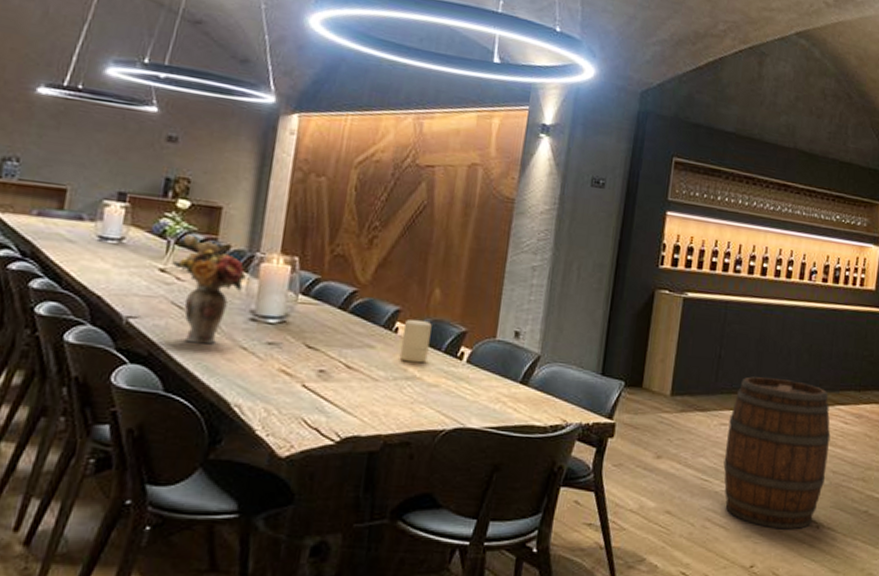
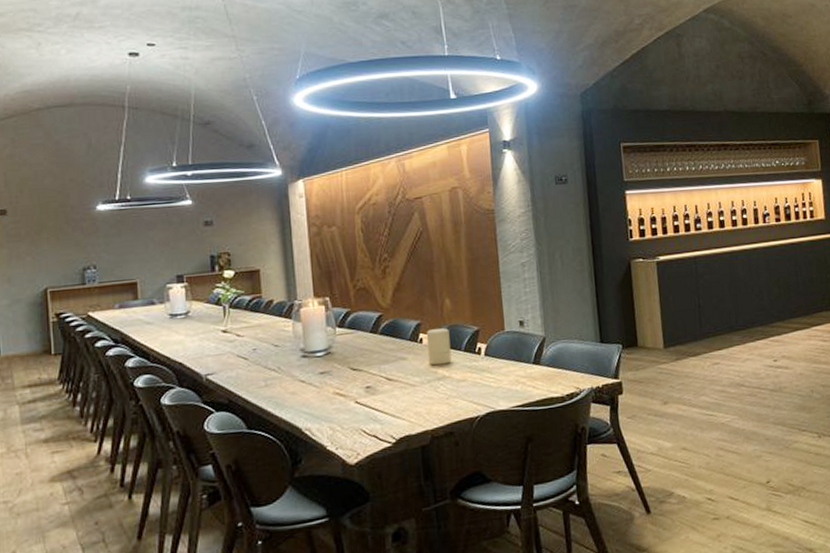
flower arrangement: present [172,234,248,344] -> none [230,297,292,386]
wooden barrel: present [723,376,831,530] -> none [720,313,817,446]

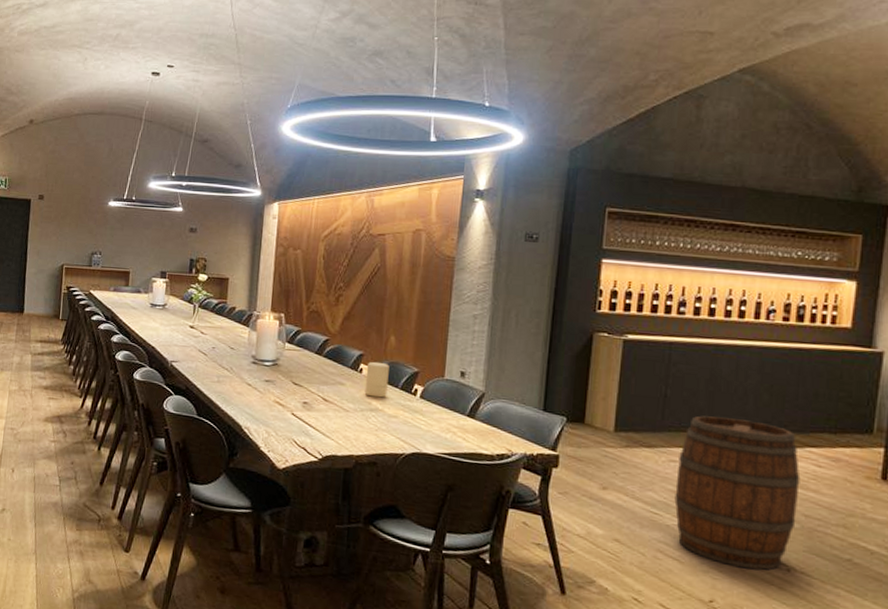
wooden barrel: none [720,313,817,446] -> present [674,415,801,570]

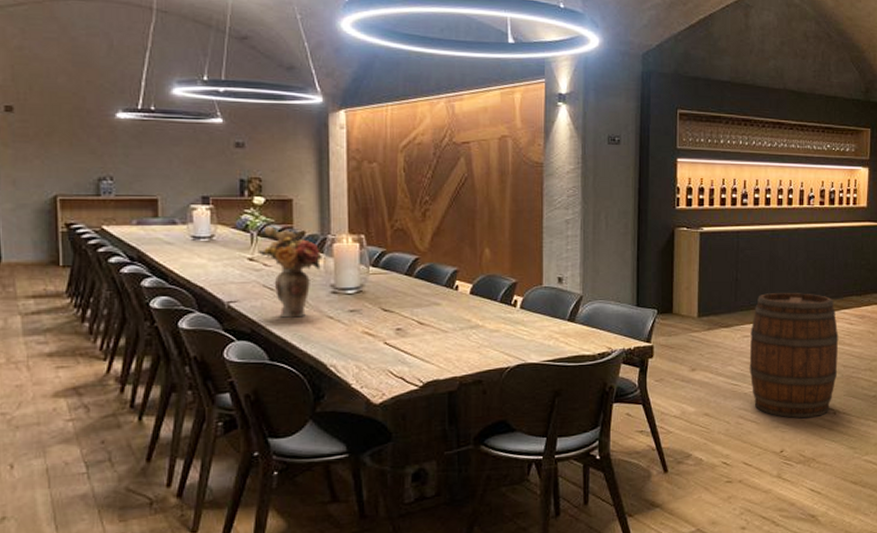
flower arrangement: none [197,299,249,381] -> present [258,226,324,318]
candle: present [364,361,389,398] -> none [462,276,486,314]

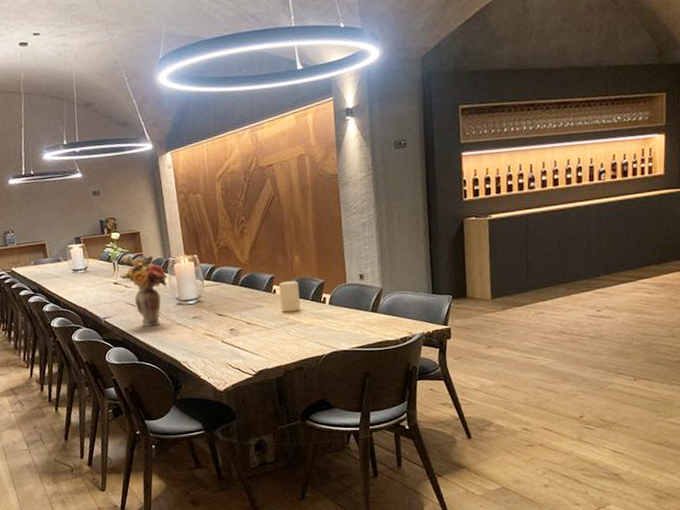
candle: none [462,276,486,314] -> present [278,280,301,312]
wooden barrel: present [749,293,839,419] -> none [544,267,637,386]

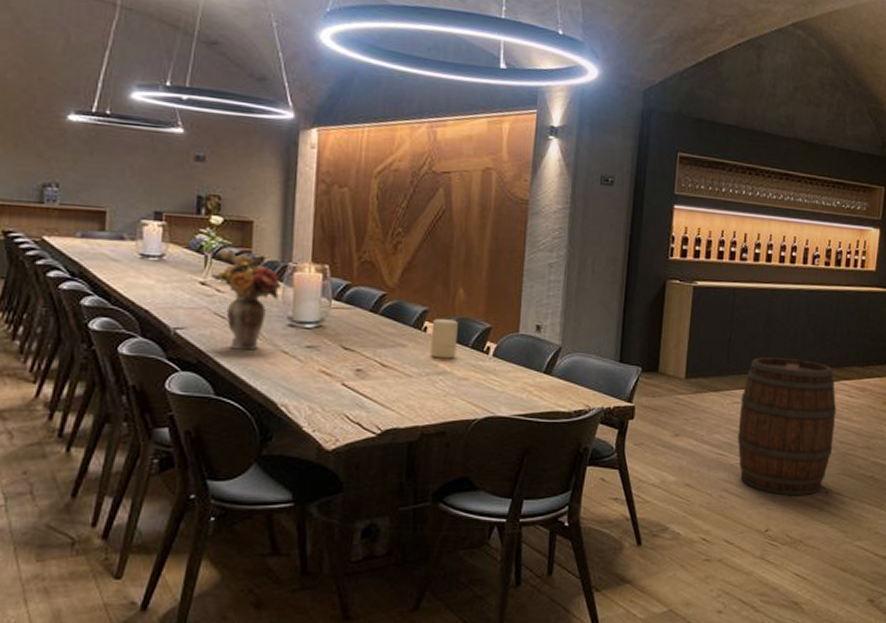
wooden barrel: none [544,267,637,386] -> present [737,357,837,496]

